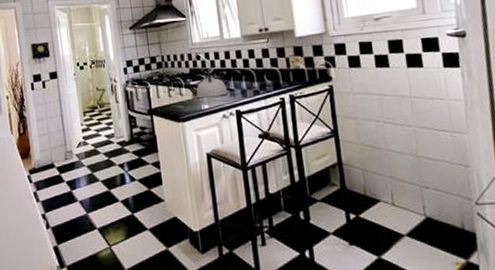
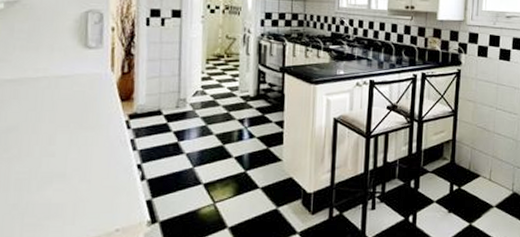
kettle: present [196,67,228,99] -> none [334,34,365,64]

